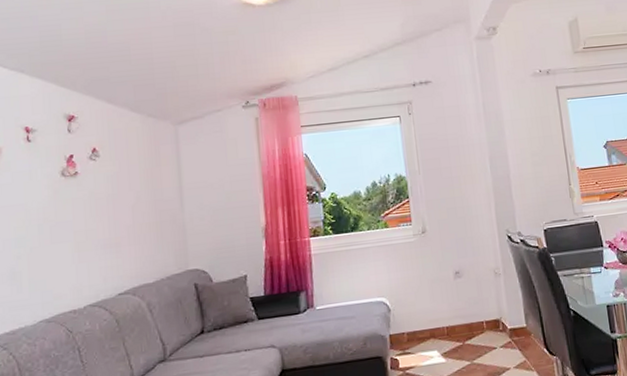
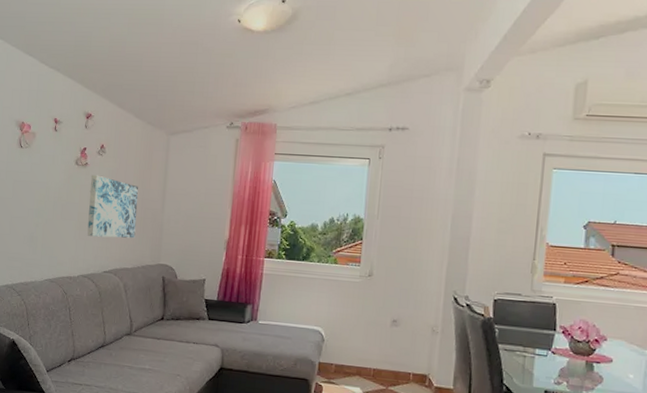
wall art: none [84,183,153,257] -> present [87,175,138,239]

